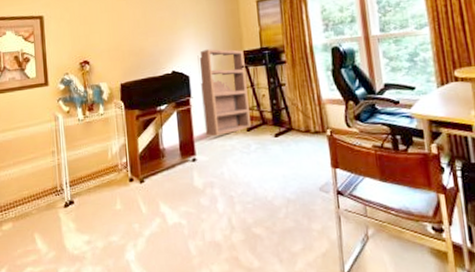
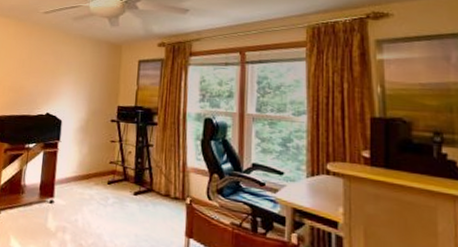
bookcase: present [197,49,251,136] -> none [67,98,118,183]

